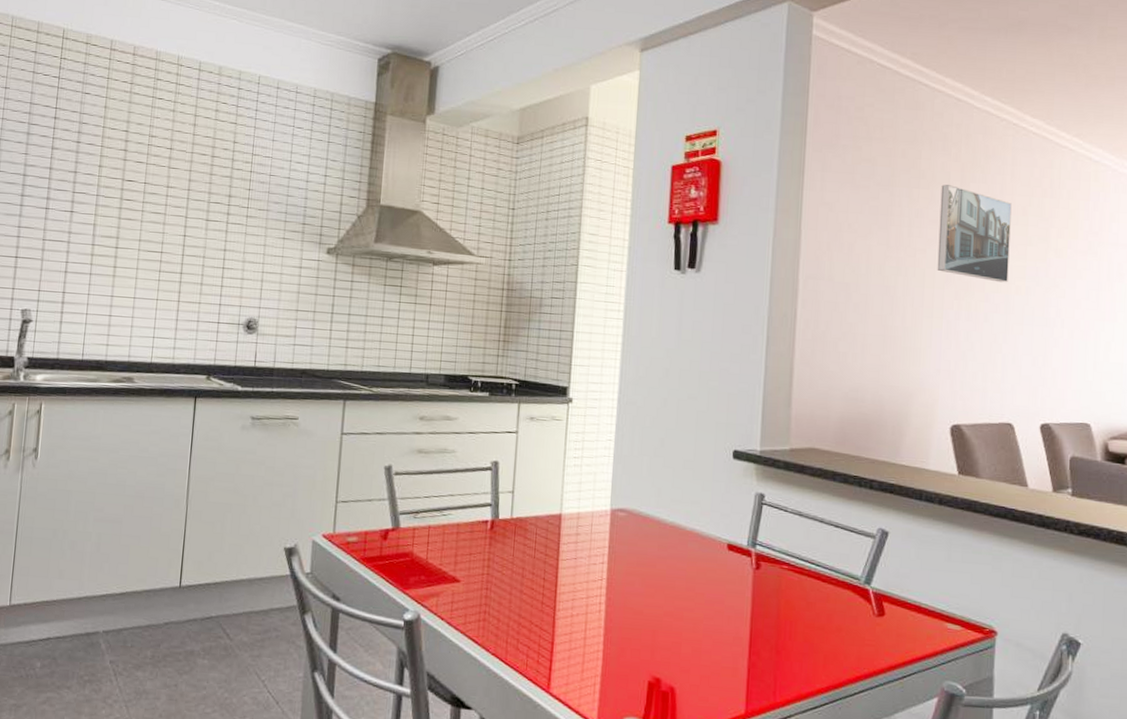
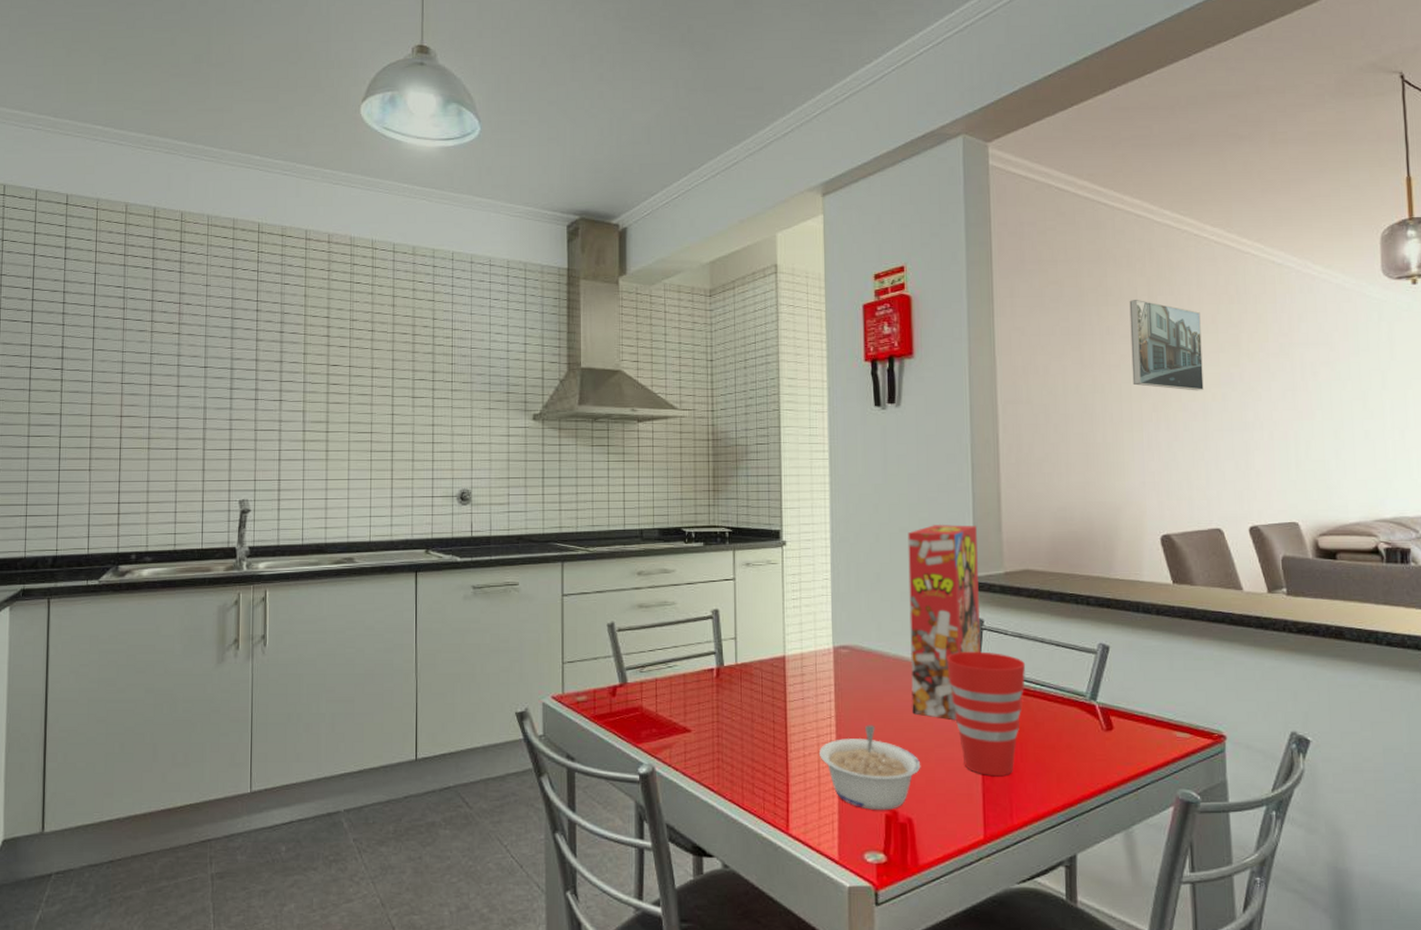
legume: none [586,590,689,677] -> present [818,725,921,810]
cereal box: none [684,394,766,594] -> present [908,524,980,721]
cup: none [723,524,803,653] -> present [947,651,1026,775]

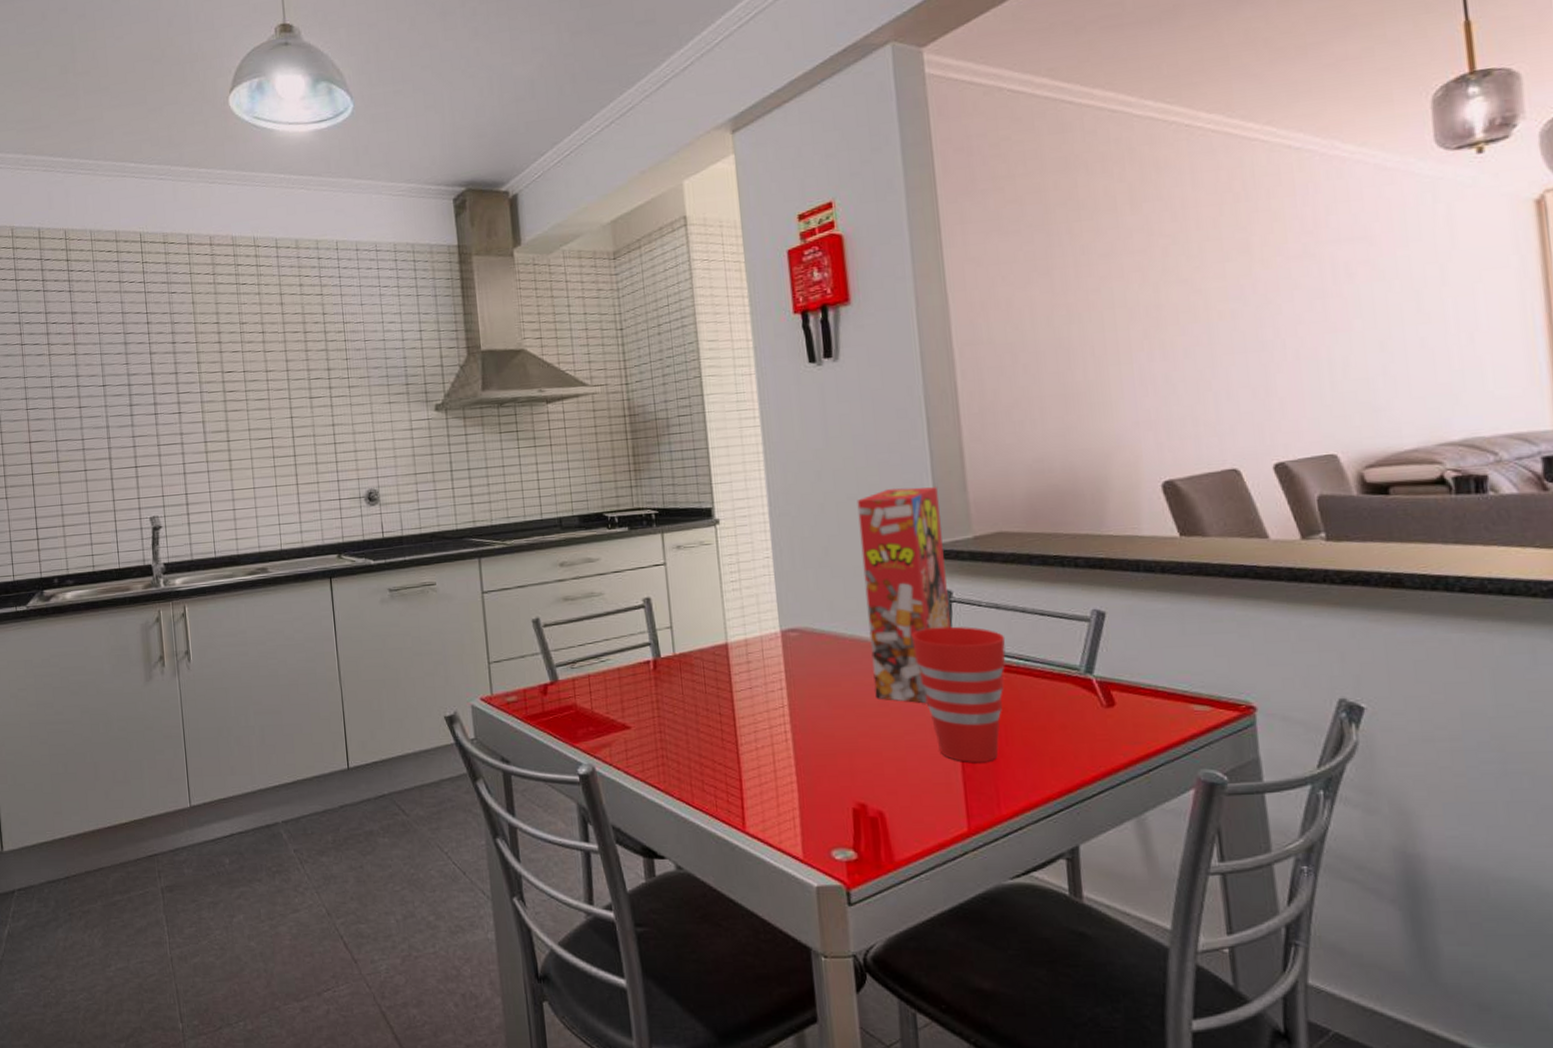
legume: present [818,725,921,810] -> none [772,712,890,804]
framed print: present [1129,300,1204,391] -> none [1107,210,1207,311]

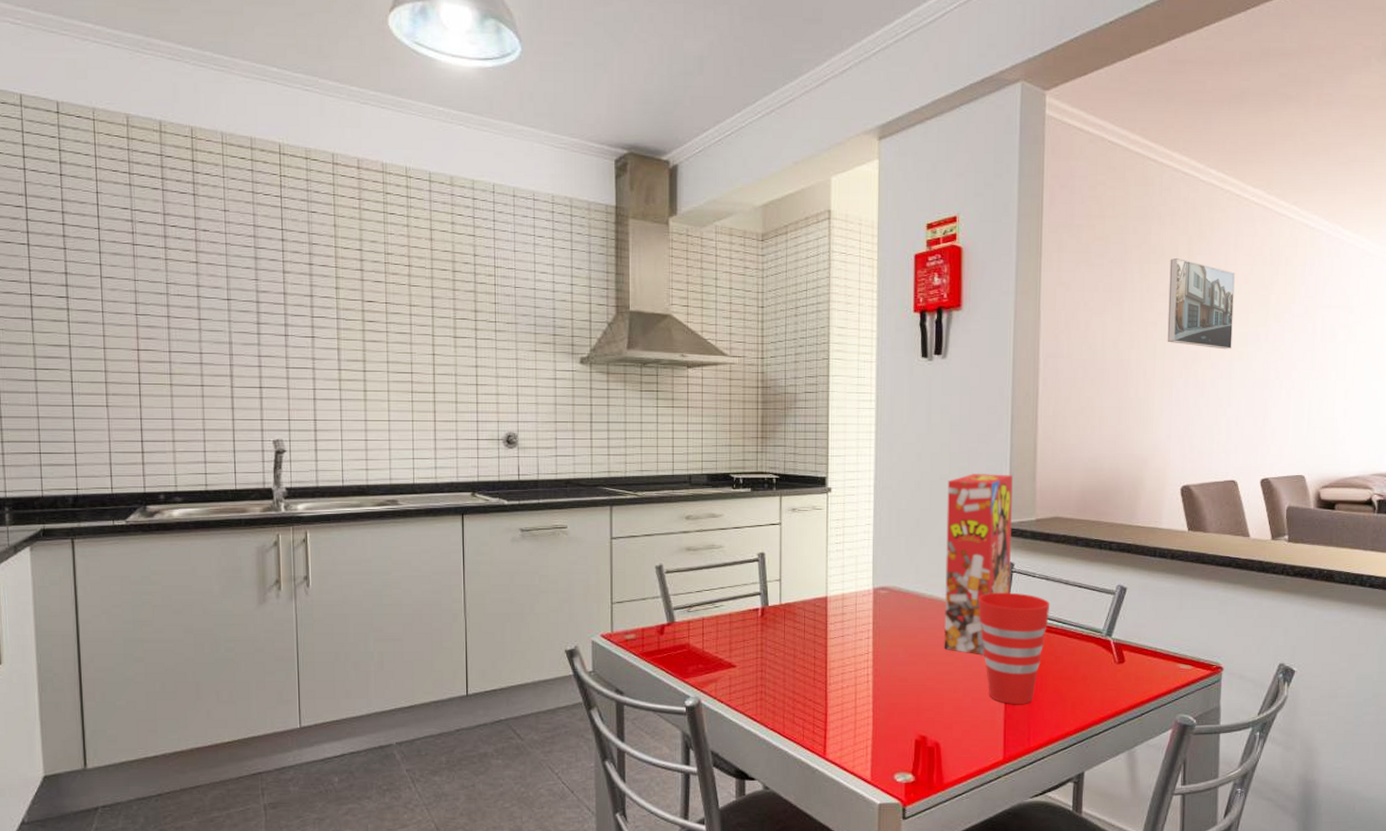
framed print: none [1107,210,1207,311] -> present [1167,258,1235,350]

